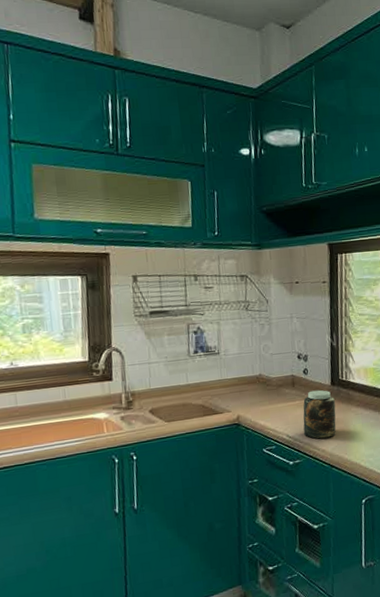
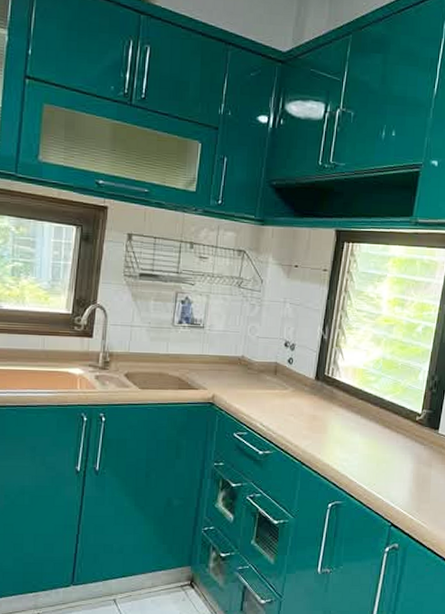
jar: present [303,389,336,439] -> none [278,382,316,434]

